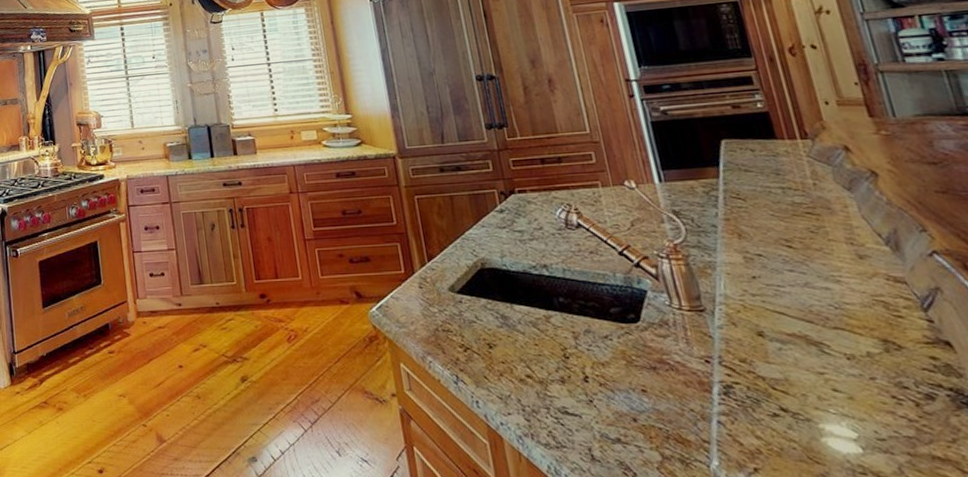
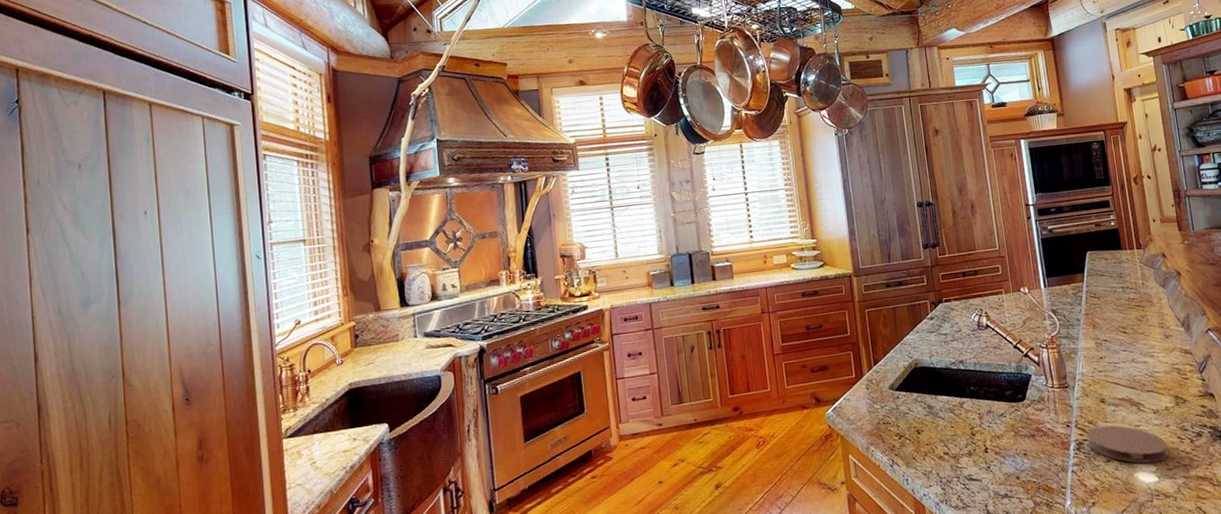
coaster: none [738,367,879,428] -> present [1087,425,1169,464]

